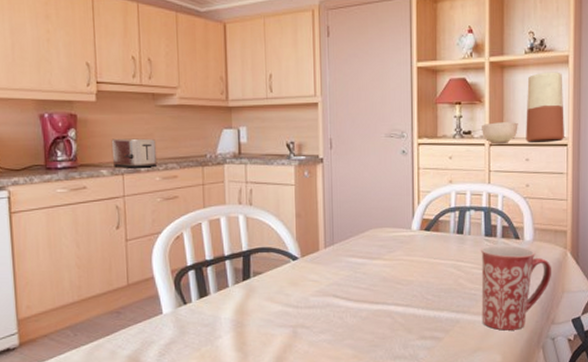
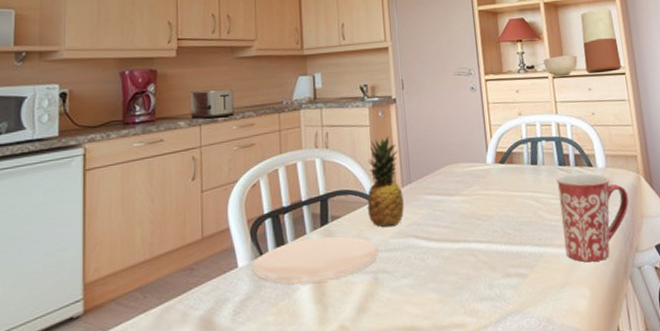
plate: none [177,290,298,333] -> present [253,236,379,285]
fruit: none [289,196,326,285] -> present [367,135,404,227]

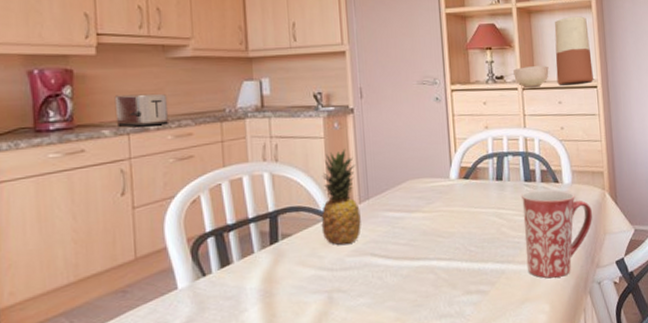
plate: present [253,236,379,285] -> none [195,255,333,306]

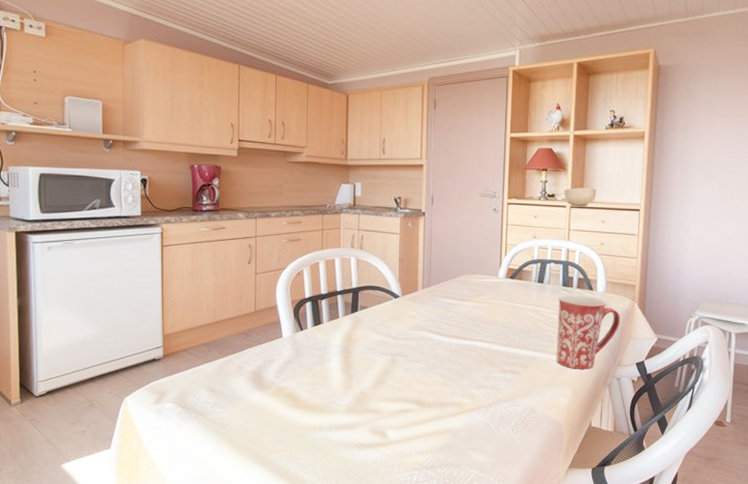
toaster: present [114,93,169,128] -> none [248,188,285,215]
fruit: present [321,148,361,245] -> none [391,244,423,320]
vase: present [554,16,594,87] -> none [603,145,639,208]

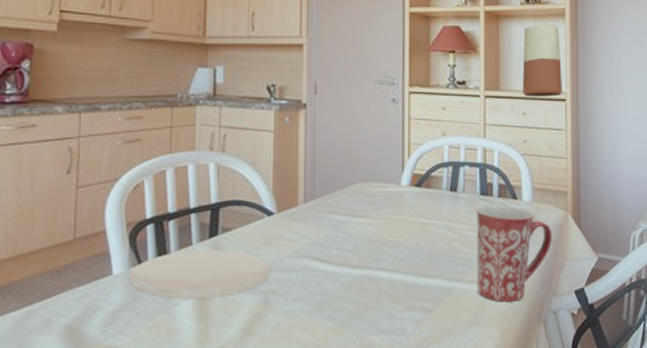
plate: none [295,322,397,357] -> present [130,249,271,299]
bowl: present [564,188,597,207] -> none [477,73,515,97]
vase: none [603,145,639,208] -> present [522,24,562,97]

